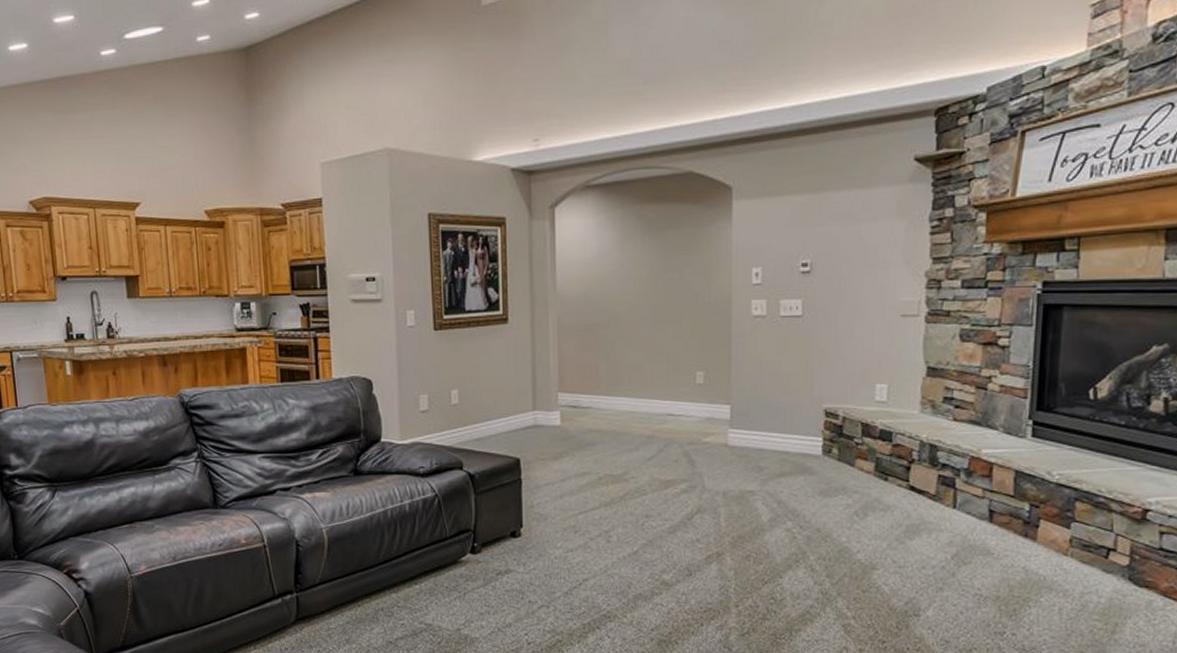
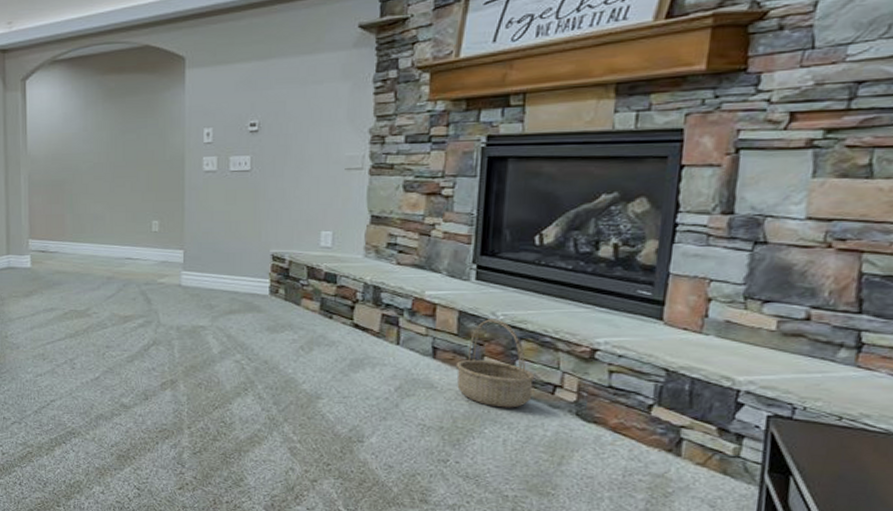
basket: none [1012,479,1090,574] -> present [455,319,536,408]

